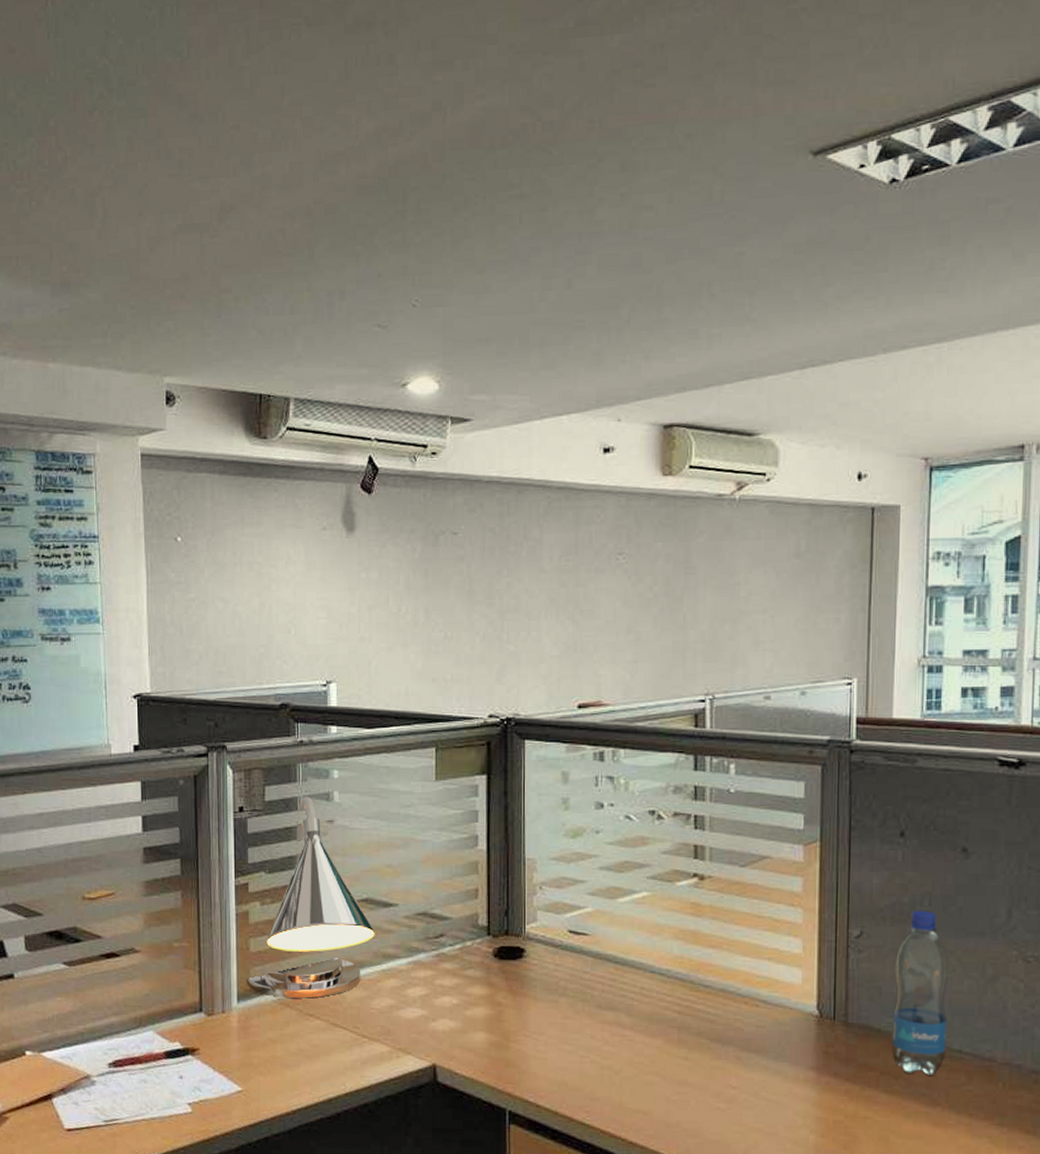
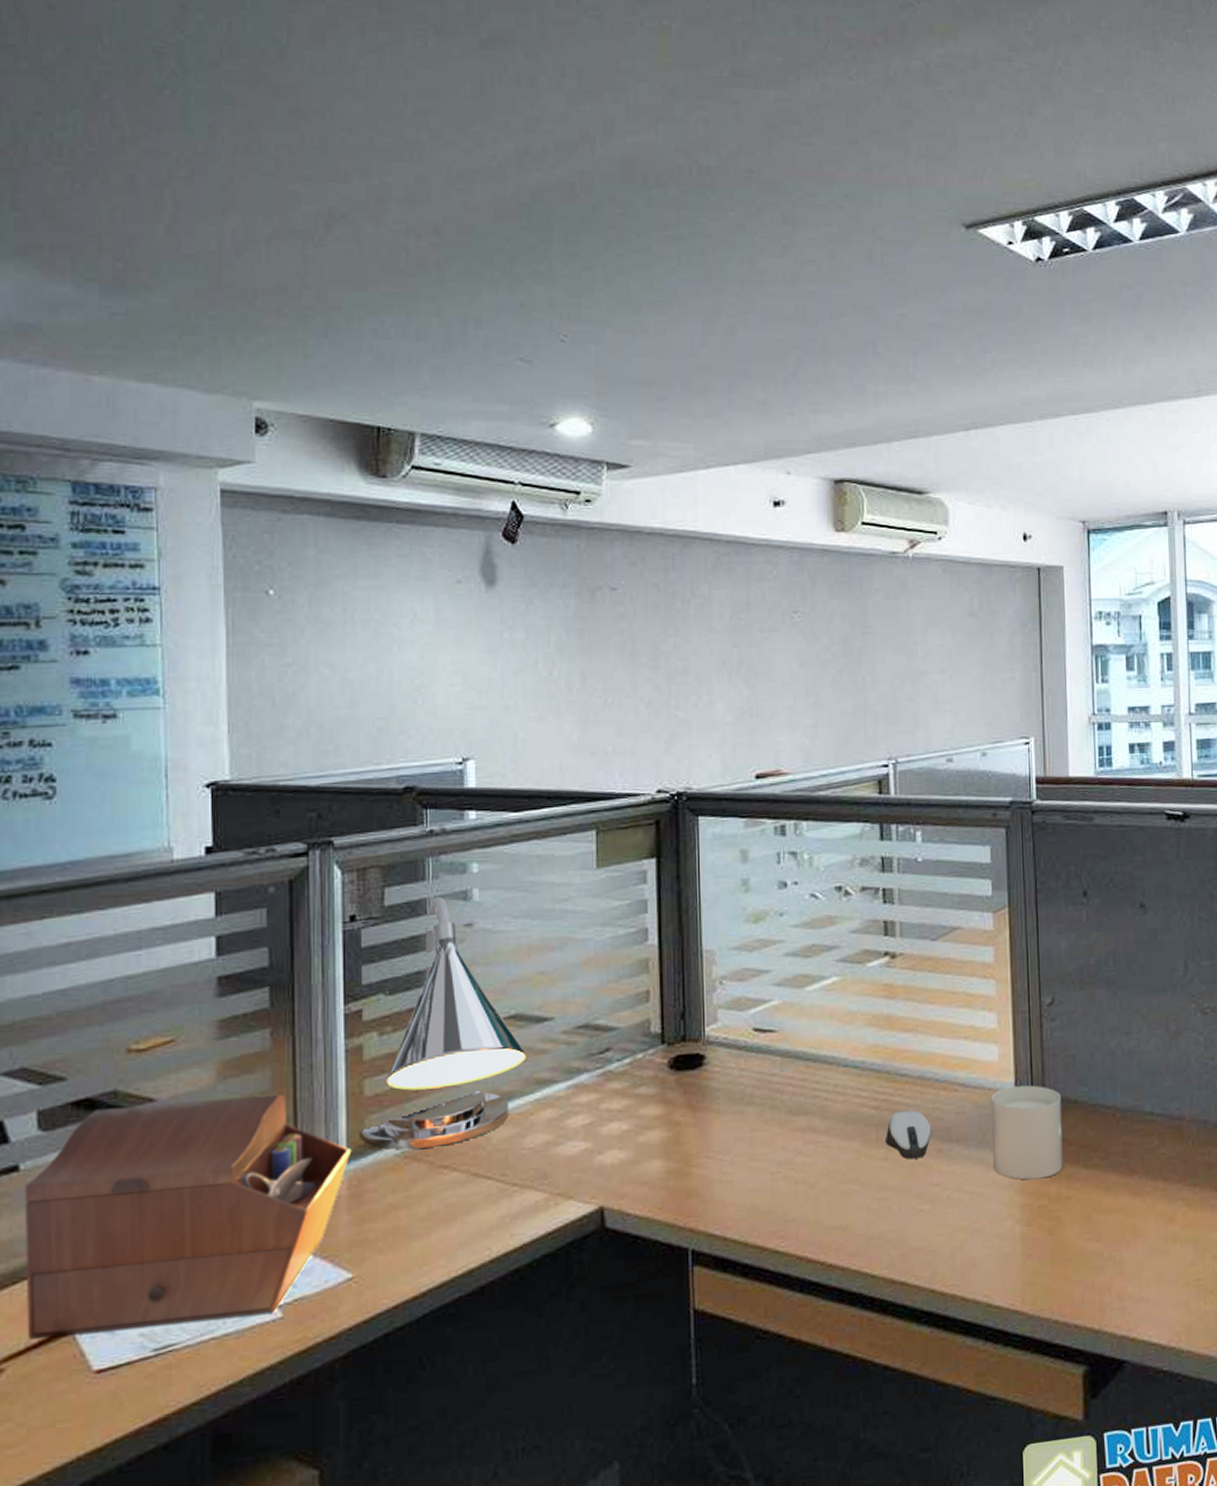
sewing box: none [18,939,241,1108] -> present [25,1094,352,1339]
computer mouse: none [687,1018,731,1062] -> present [886,1110,932,1160]
mug: none [791,1009,864,1097] -> present [991,1085,1063,1180]
bottle: present [892,911,949,1077] -> none [1087,971,1139,1145]

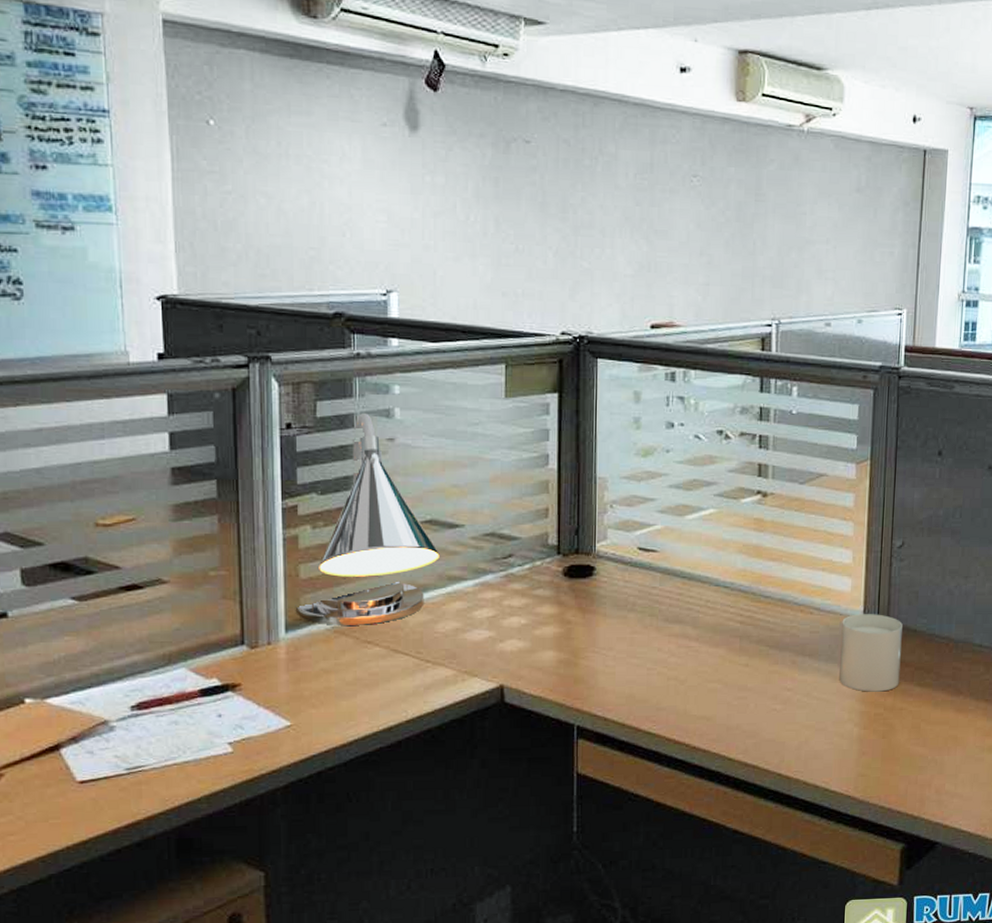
sewing box: present [25,1094,352,1339] -> none [13,572,290,752]
computer mouse: present [886,1110,932,1160] -> none [748,627,788,667]

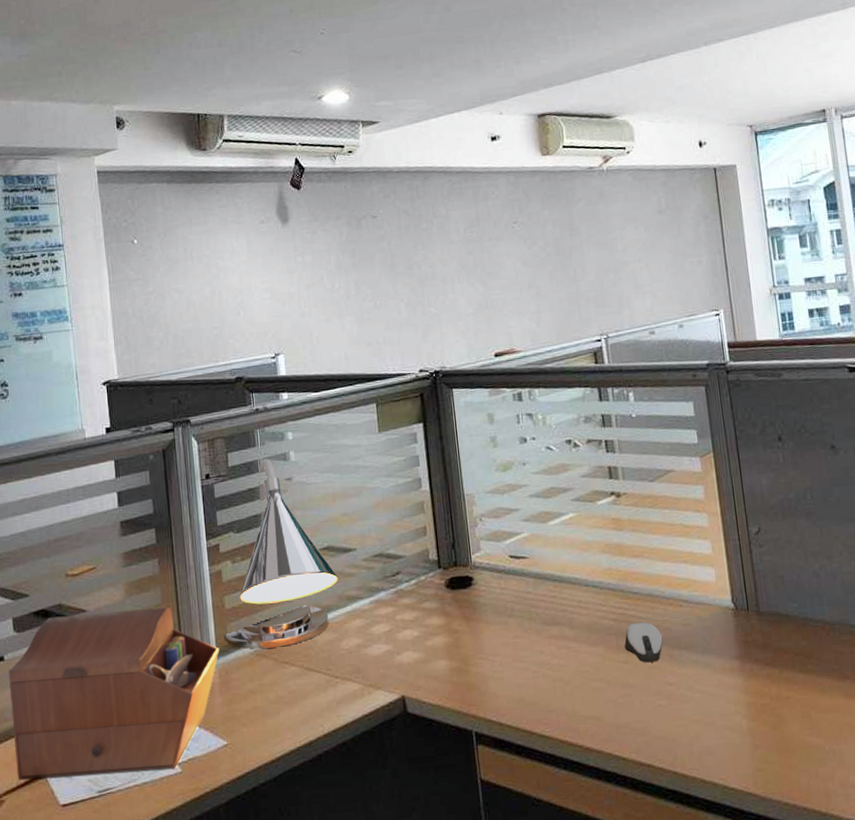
sewing box: none [13,572,290,752] -> present [9,607,220,780]
computer mouse: none [748,627,788,667] -> present [624,622,663,663]
mug: present [839,614,903,692] -> none [712,601,781,682]

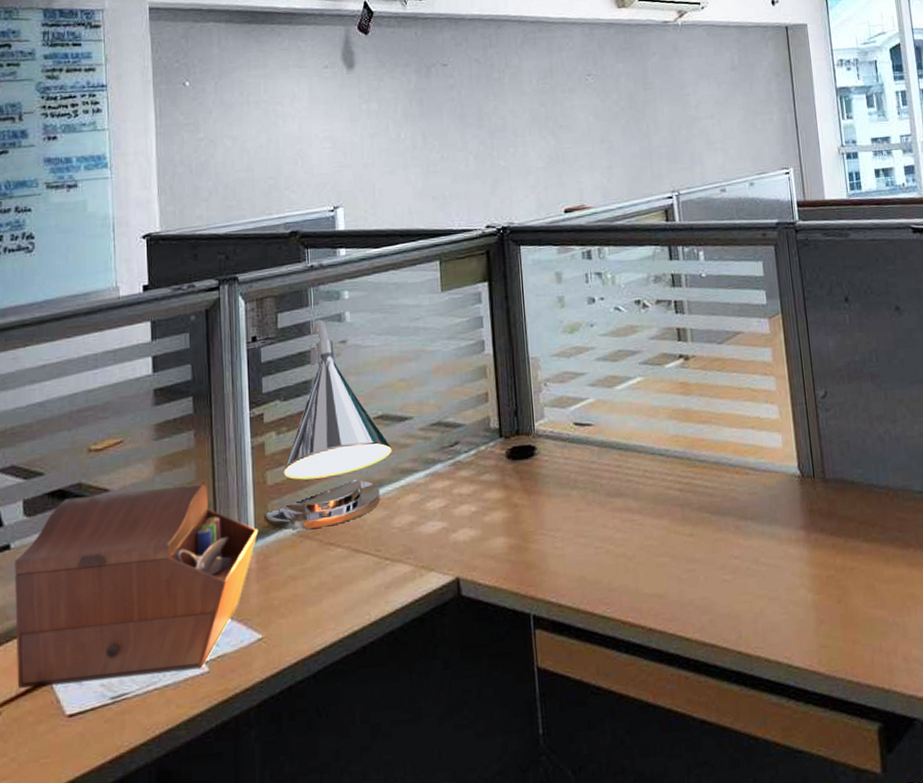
computer mouse: present [624,622,663,663] -> none [690,492,729,535]

